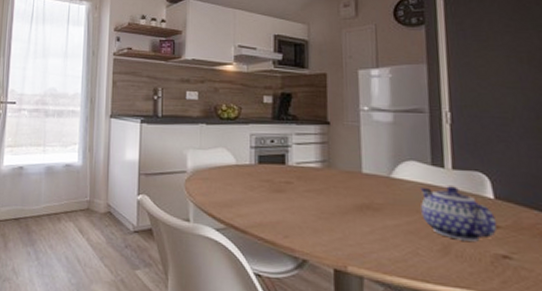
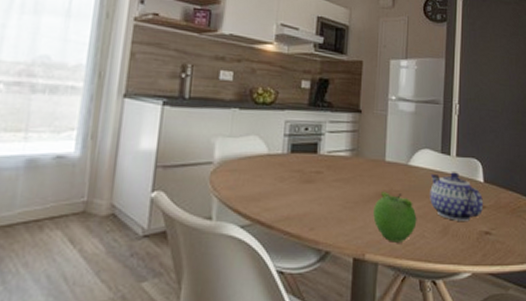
fruit: none [353,204,407,258] -> present [373,191,417,242]

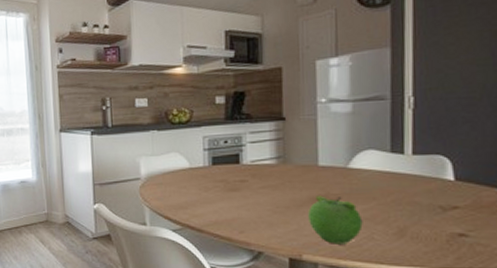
teapot: present [430,172,484,221] -> none [377,171,456,223]

